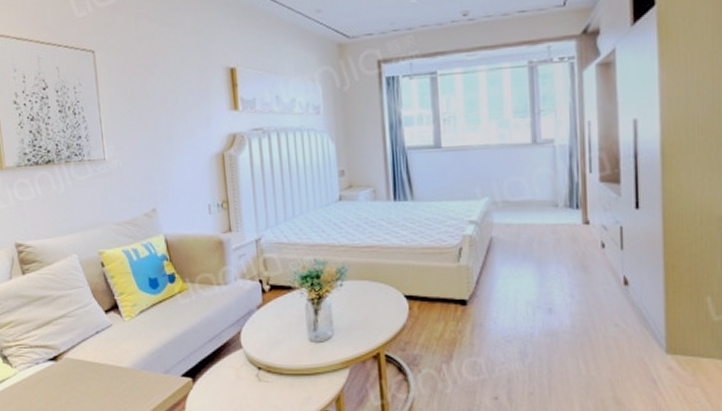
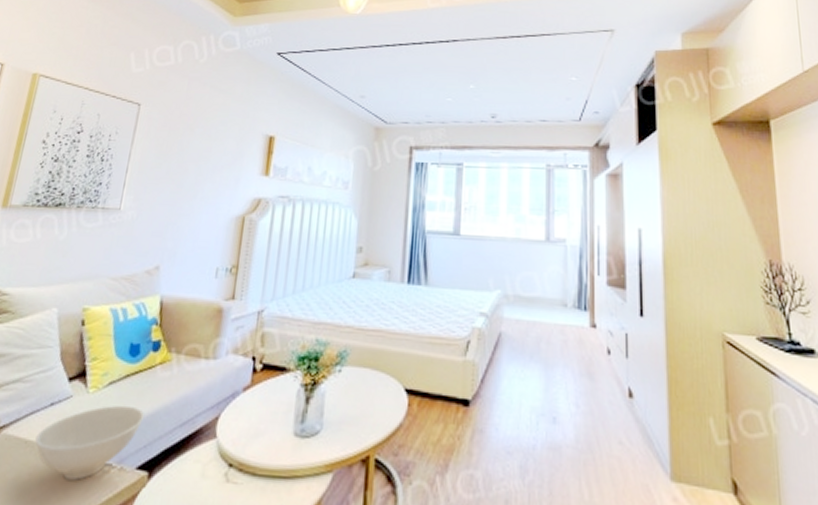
bowl: none [92,328,178,388] -> present [35,405,145,480]

